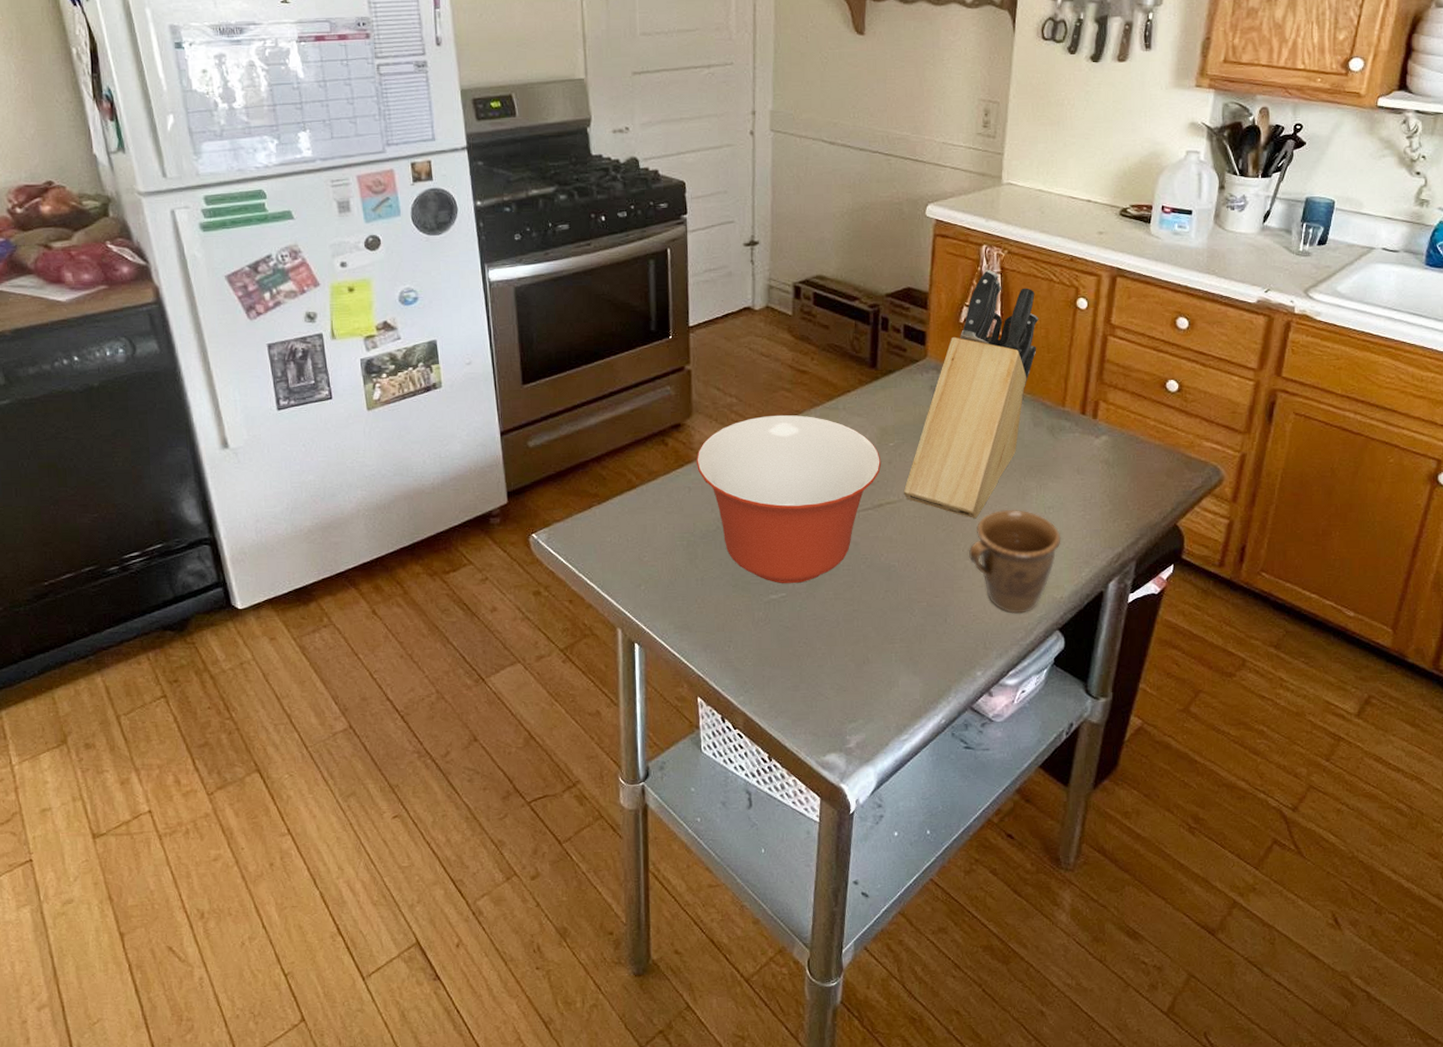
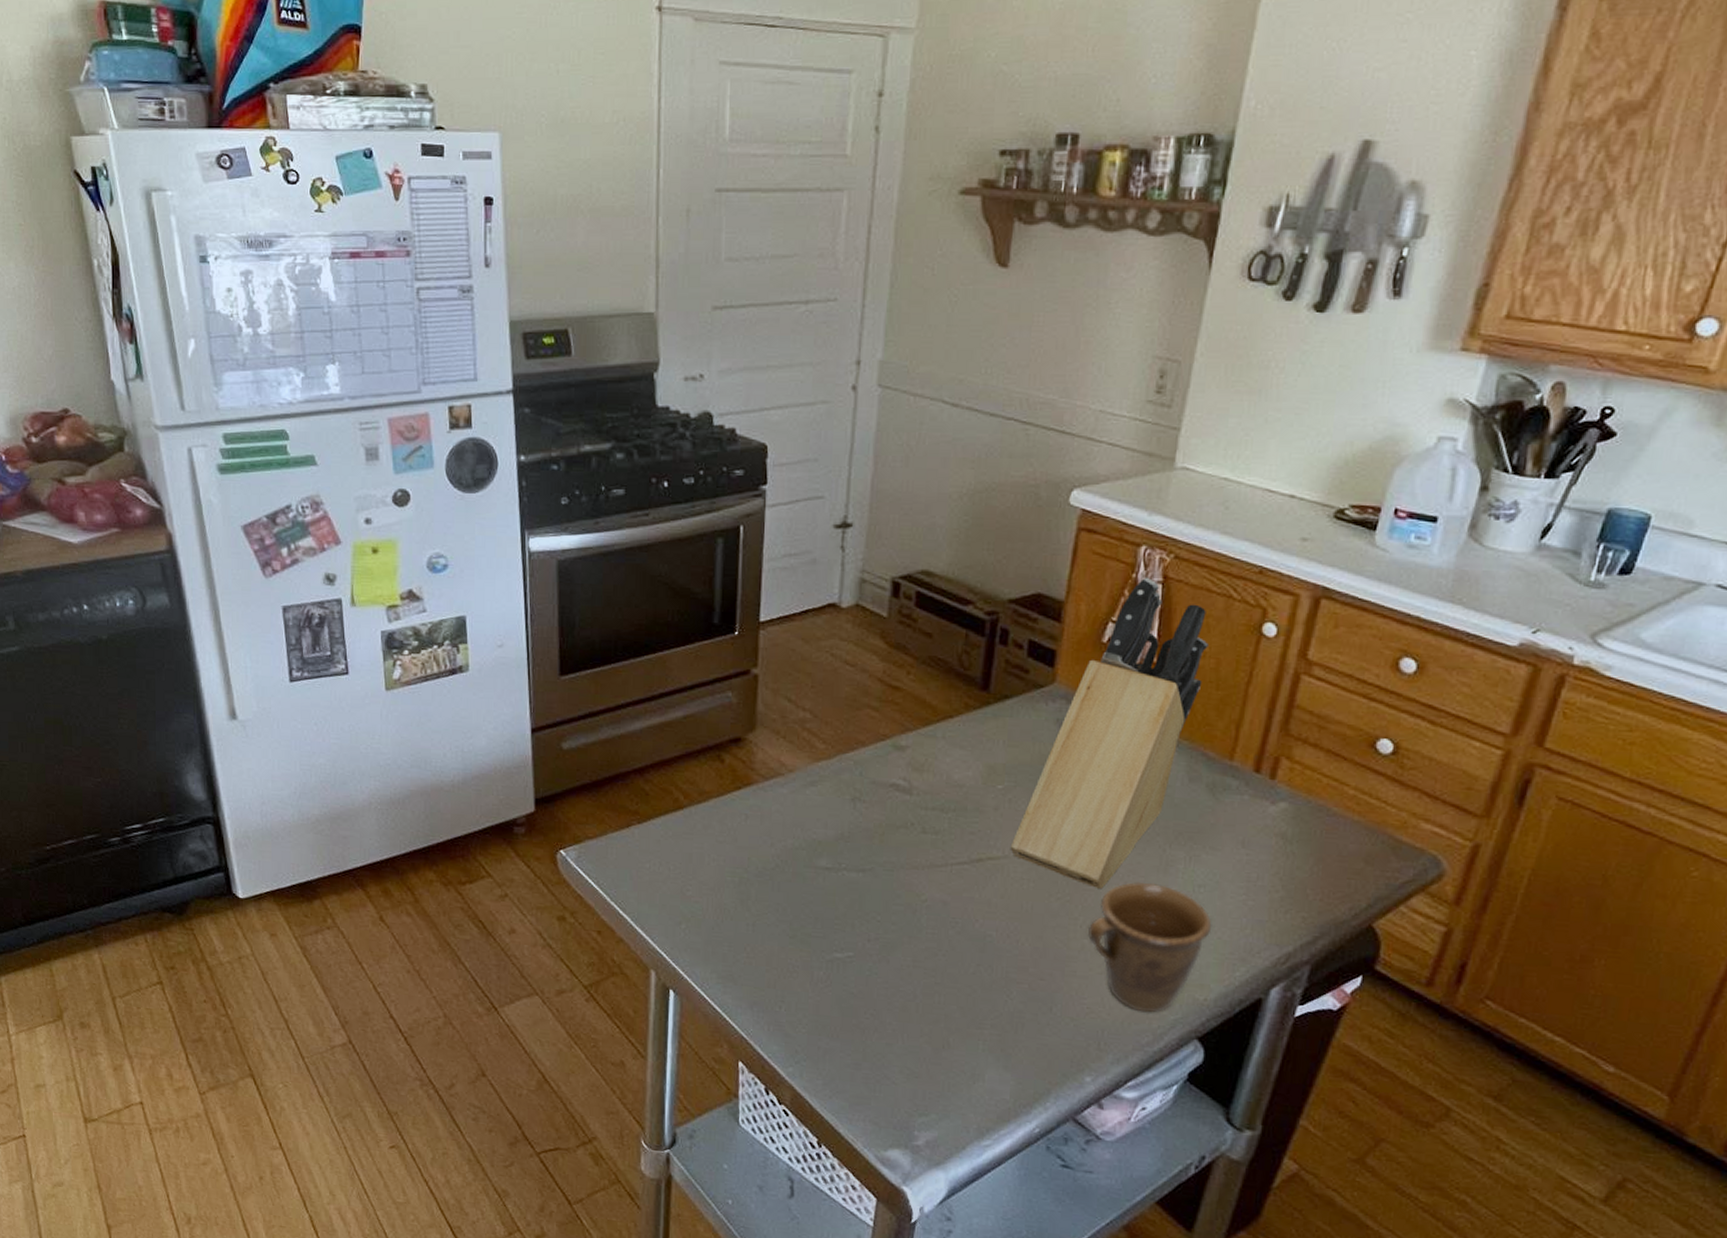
mixing bowl: present [696,414,882,584] -> none [756,737,986,943]

